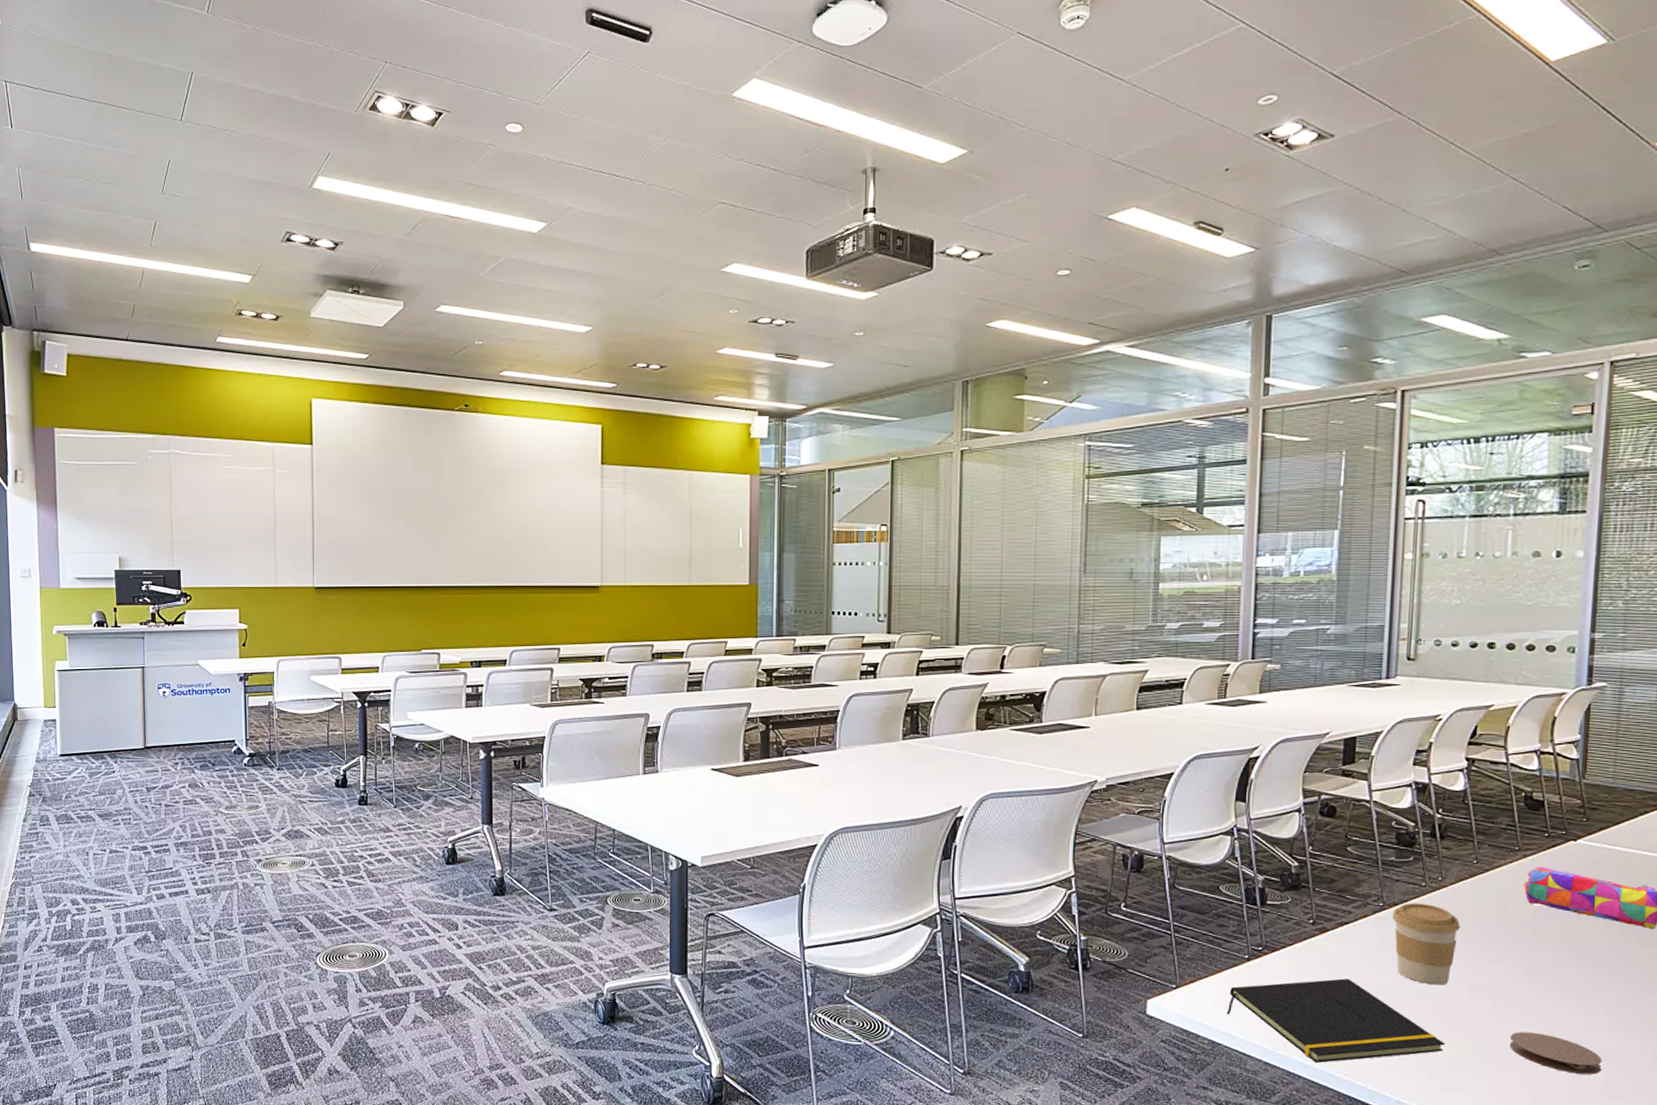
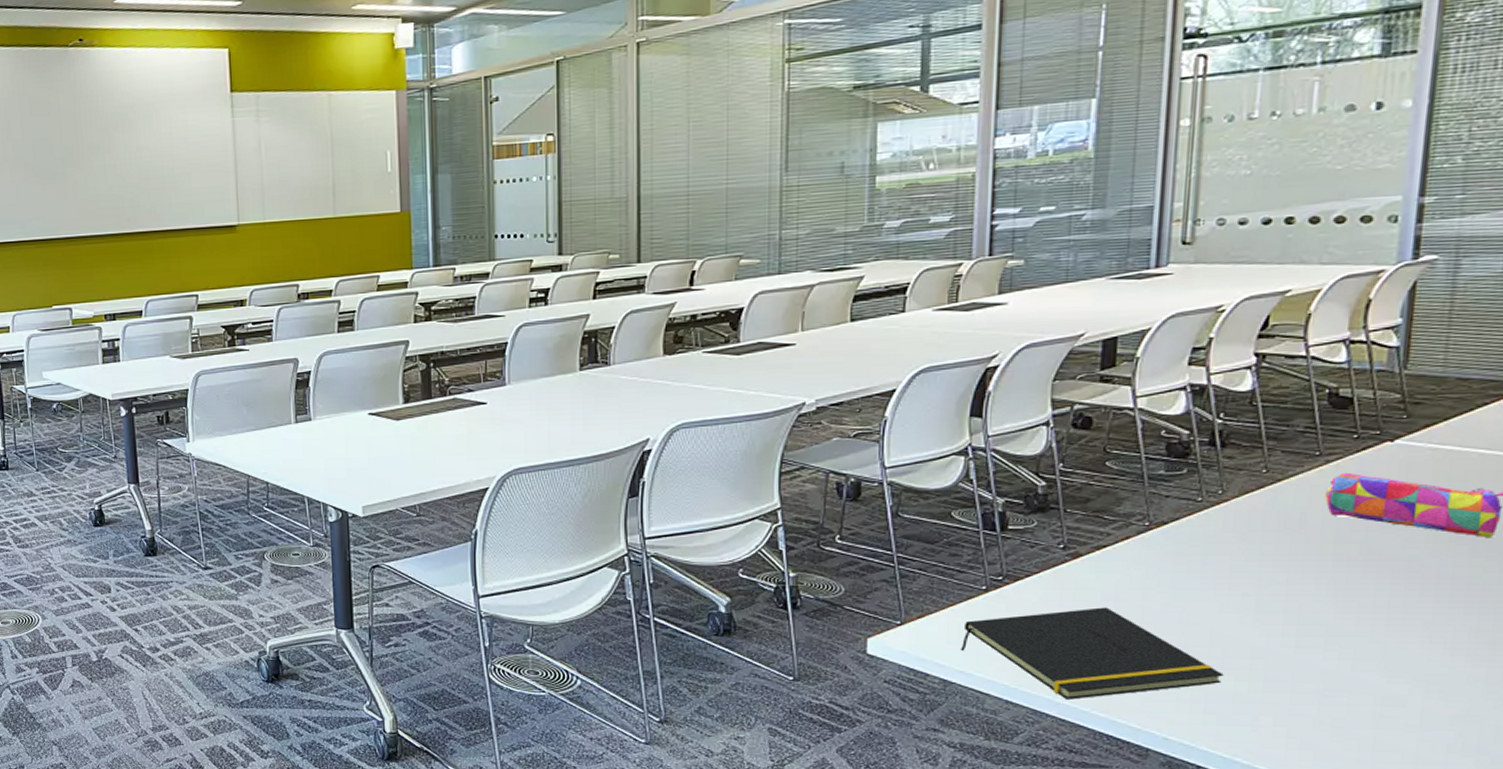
coffee cup: present [1392,902,1460,985] -> none [1160,520,1244,611]
coaster: present [1509,1032,1602,1074] -> none [1303,659,1420,703]

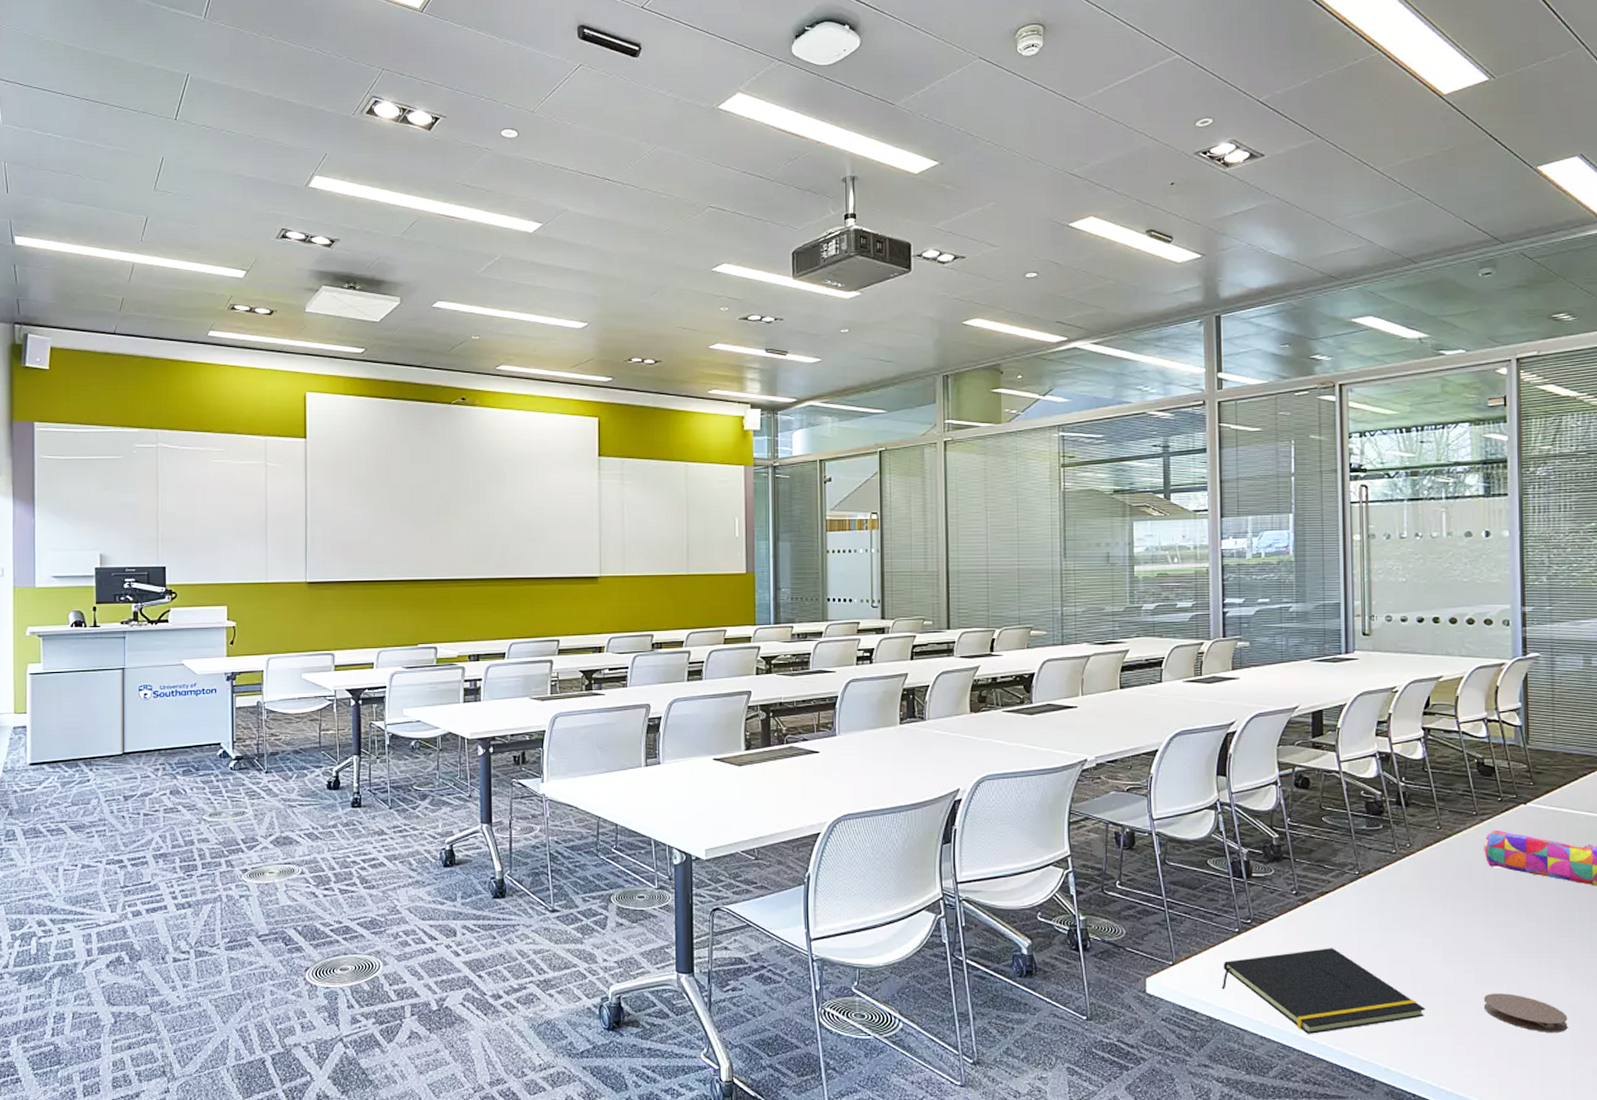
coaster: none [1303,659,1420,703] -> present [1483,993,1568,1032]

